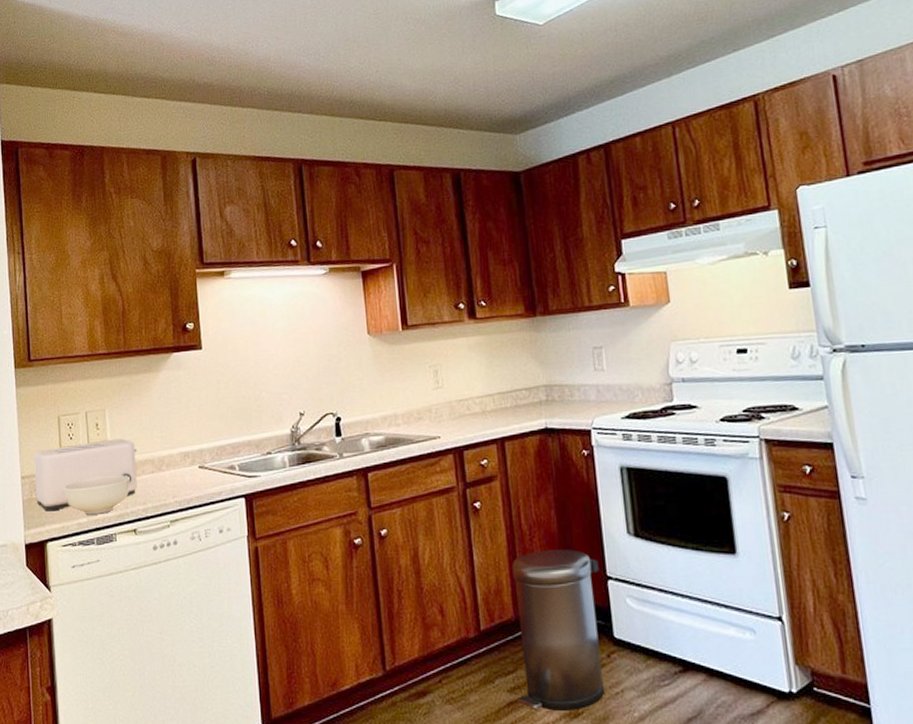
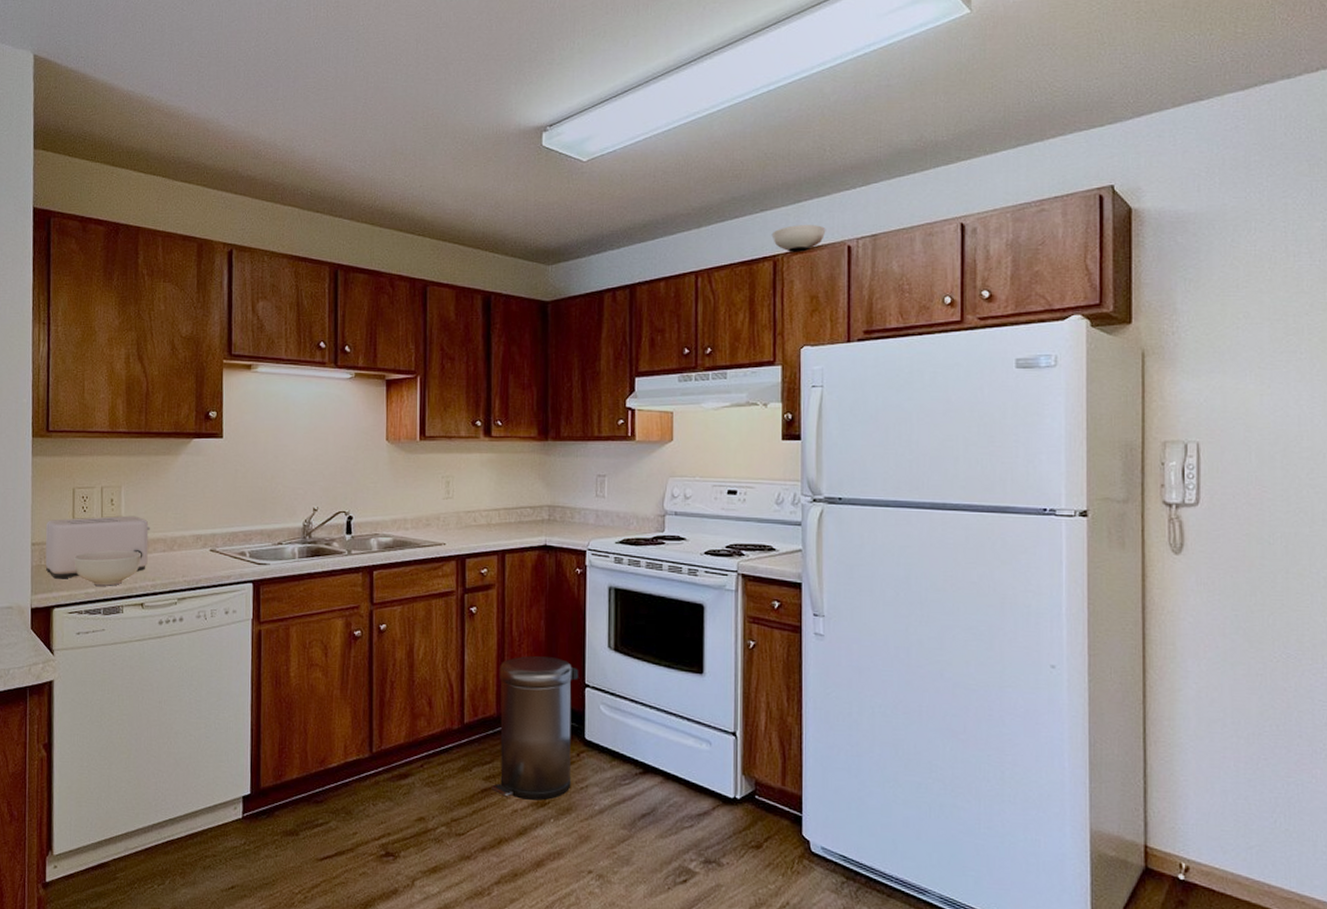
bowl: none [748,58,807,90] -> present [771,225,826,252]

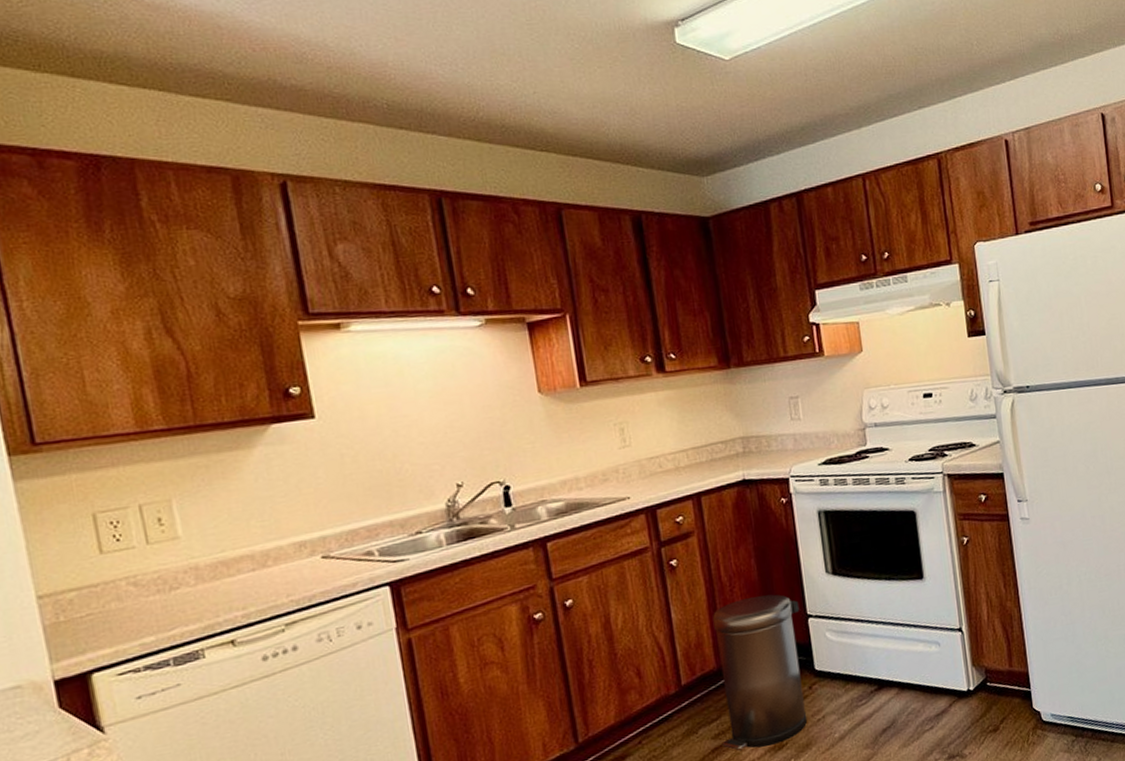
toaster: present [45,515,150,579] -> none [55,533,231,636]
bowl: present [74,550,142,586] -> none [112,577,220,632]
bowl: present [771,225,826,252] -> none [932,120,984,149]

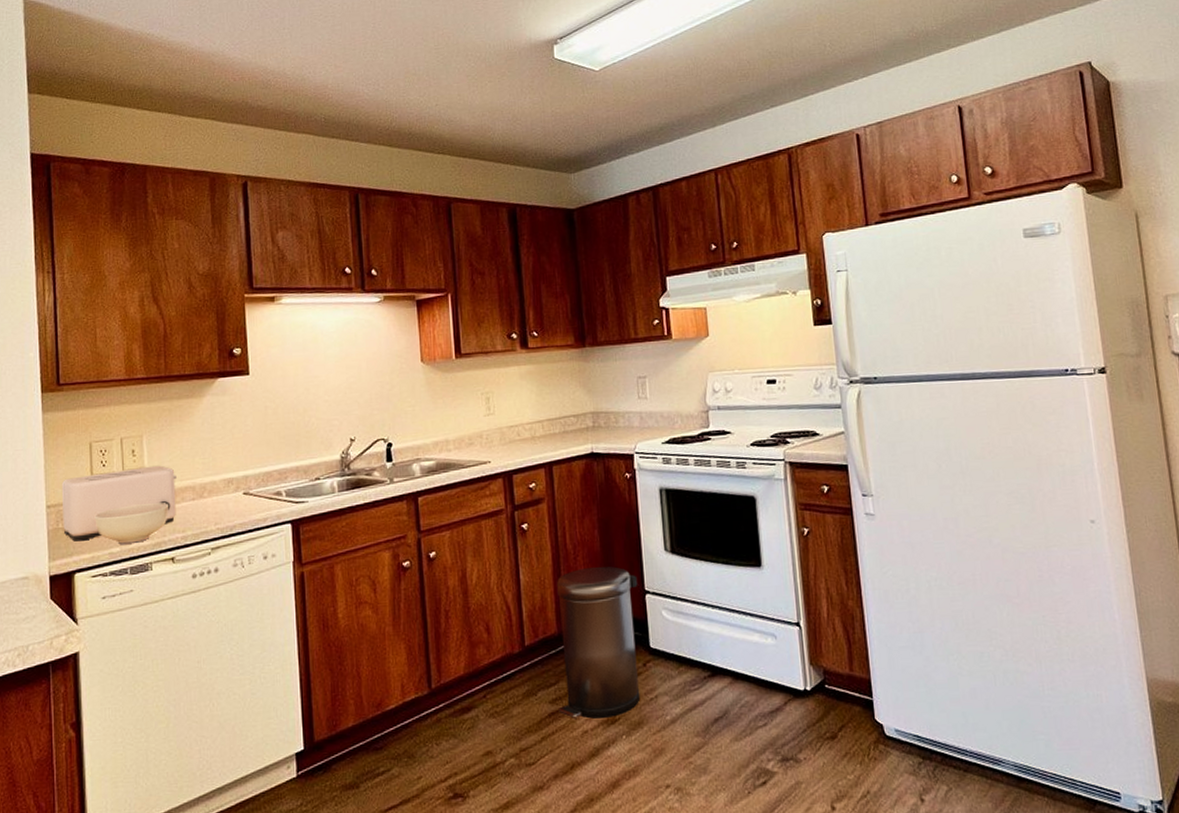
toaster: none [55,533,231,636] -> present [61,465,177,541]
bowl: none [112,577,220,632] -> present [94,503,169,544]

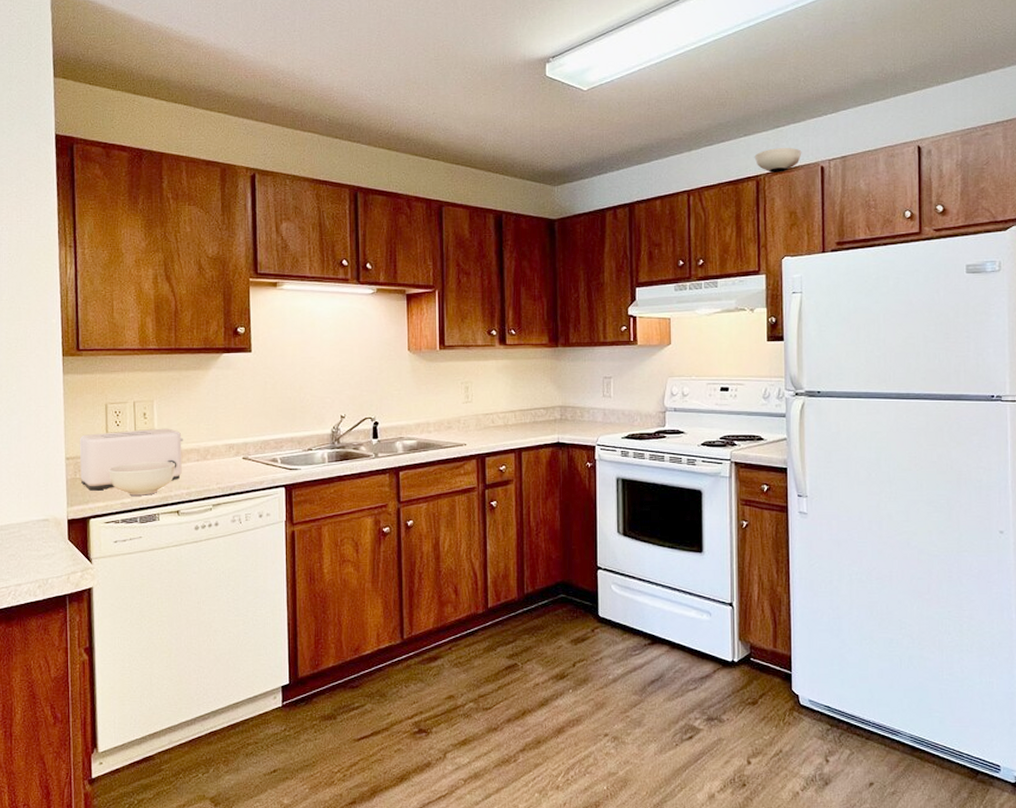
pedal bin: present [557,566,641,719] -> none [514,543,592,674]
bowl: none [783,116,835,144] -> present [754,148,802,173]

